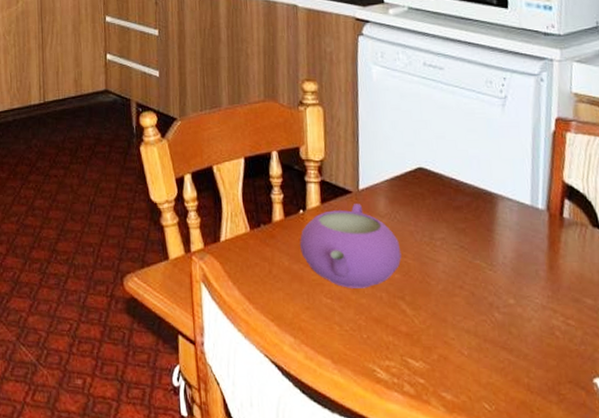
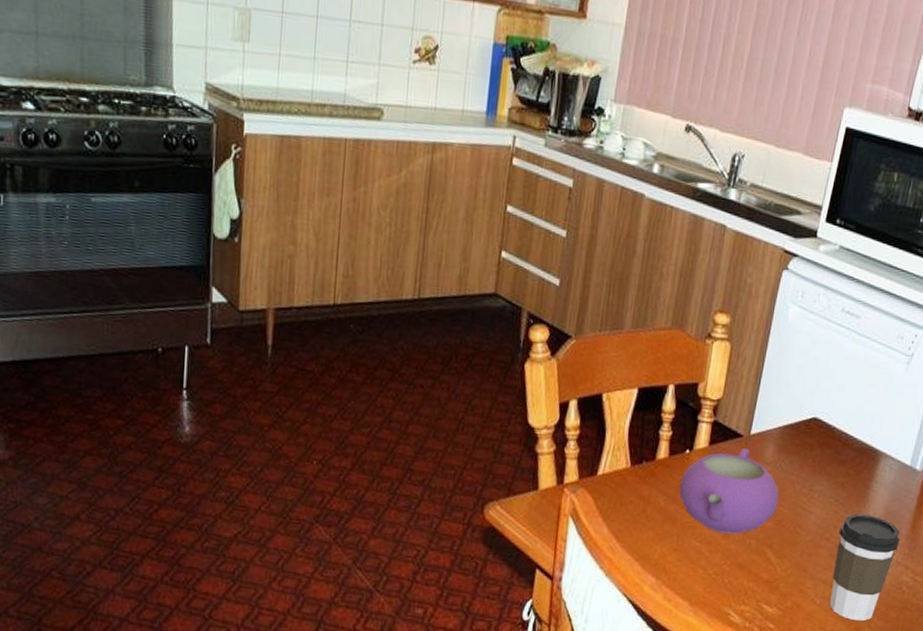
coffee cup: none [471,259,540,371] -> present [830,514,900,621]

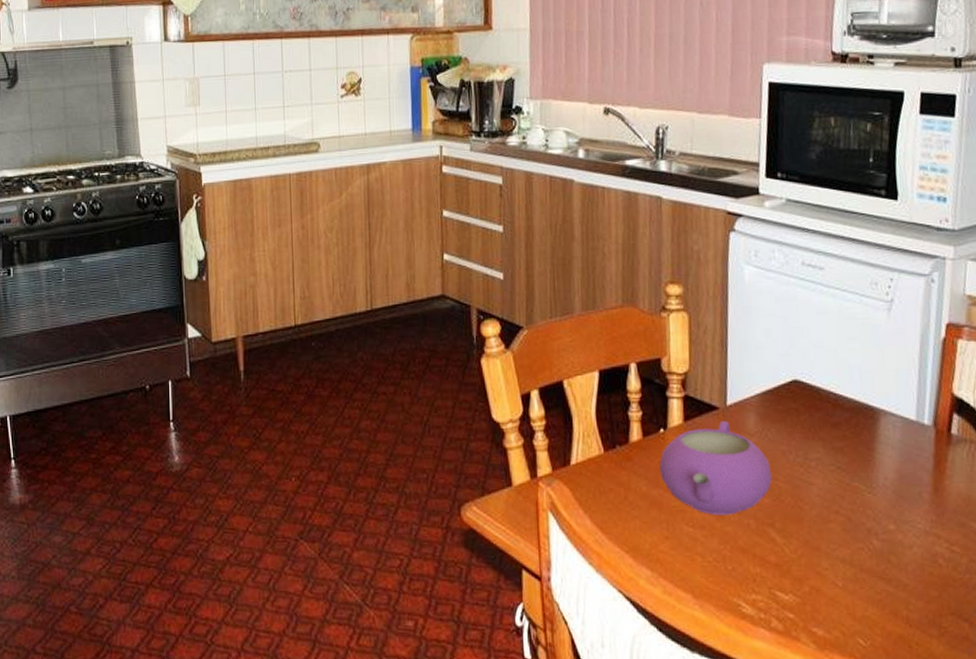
coffee cup: present [830,514,900,621] -> none [849,480,923,602]

